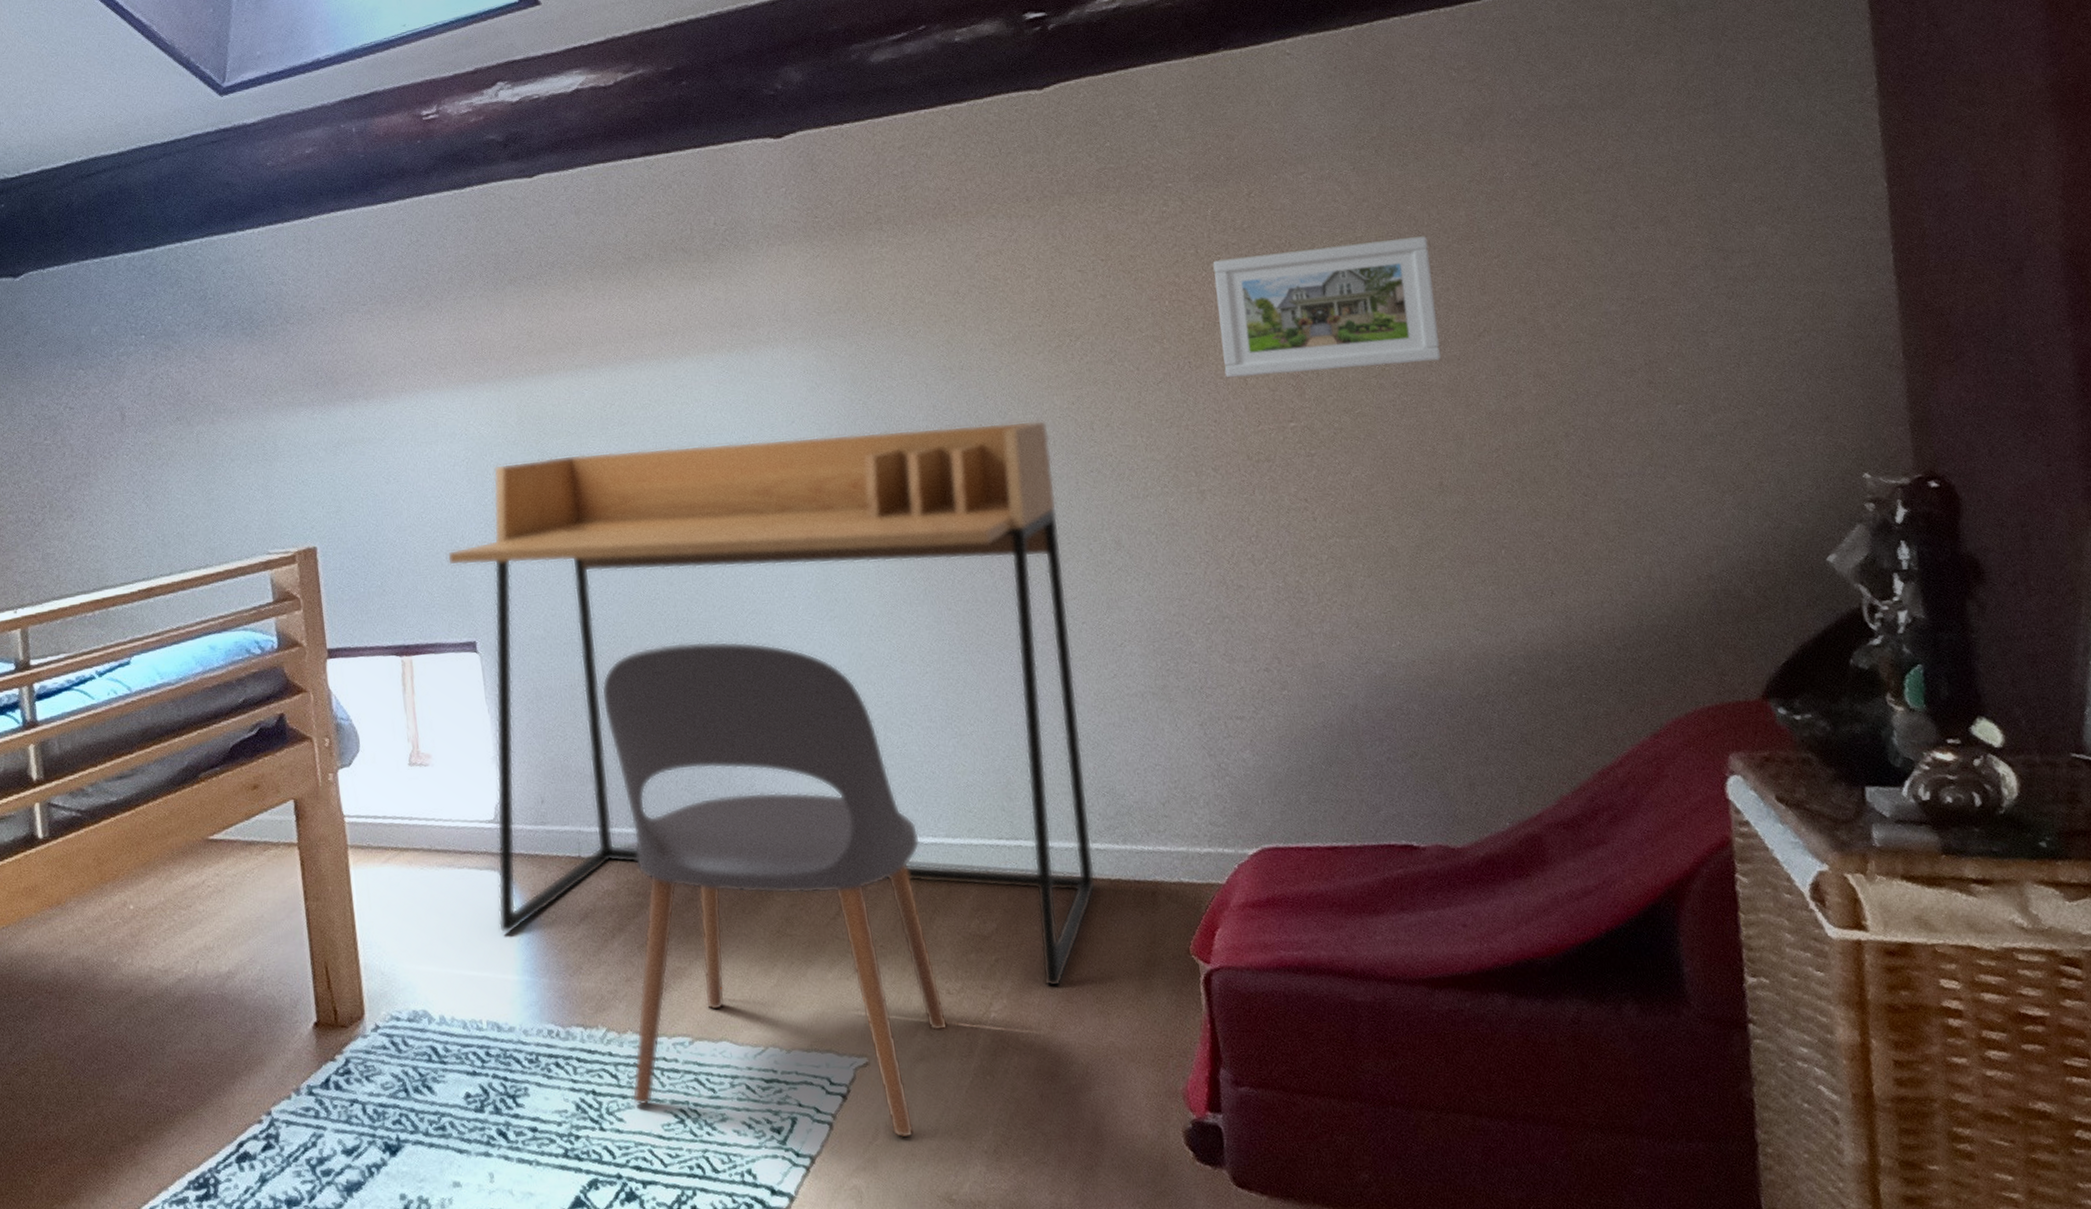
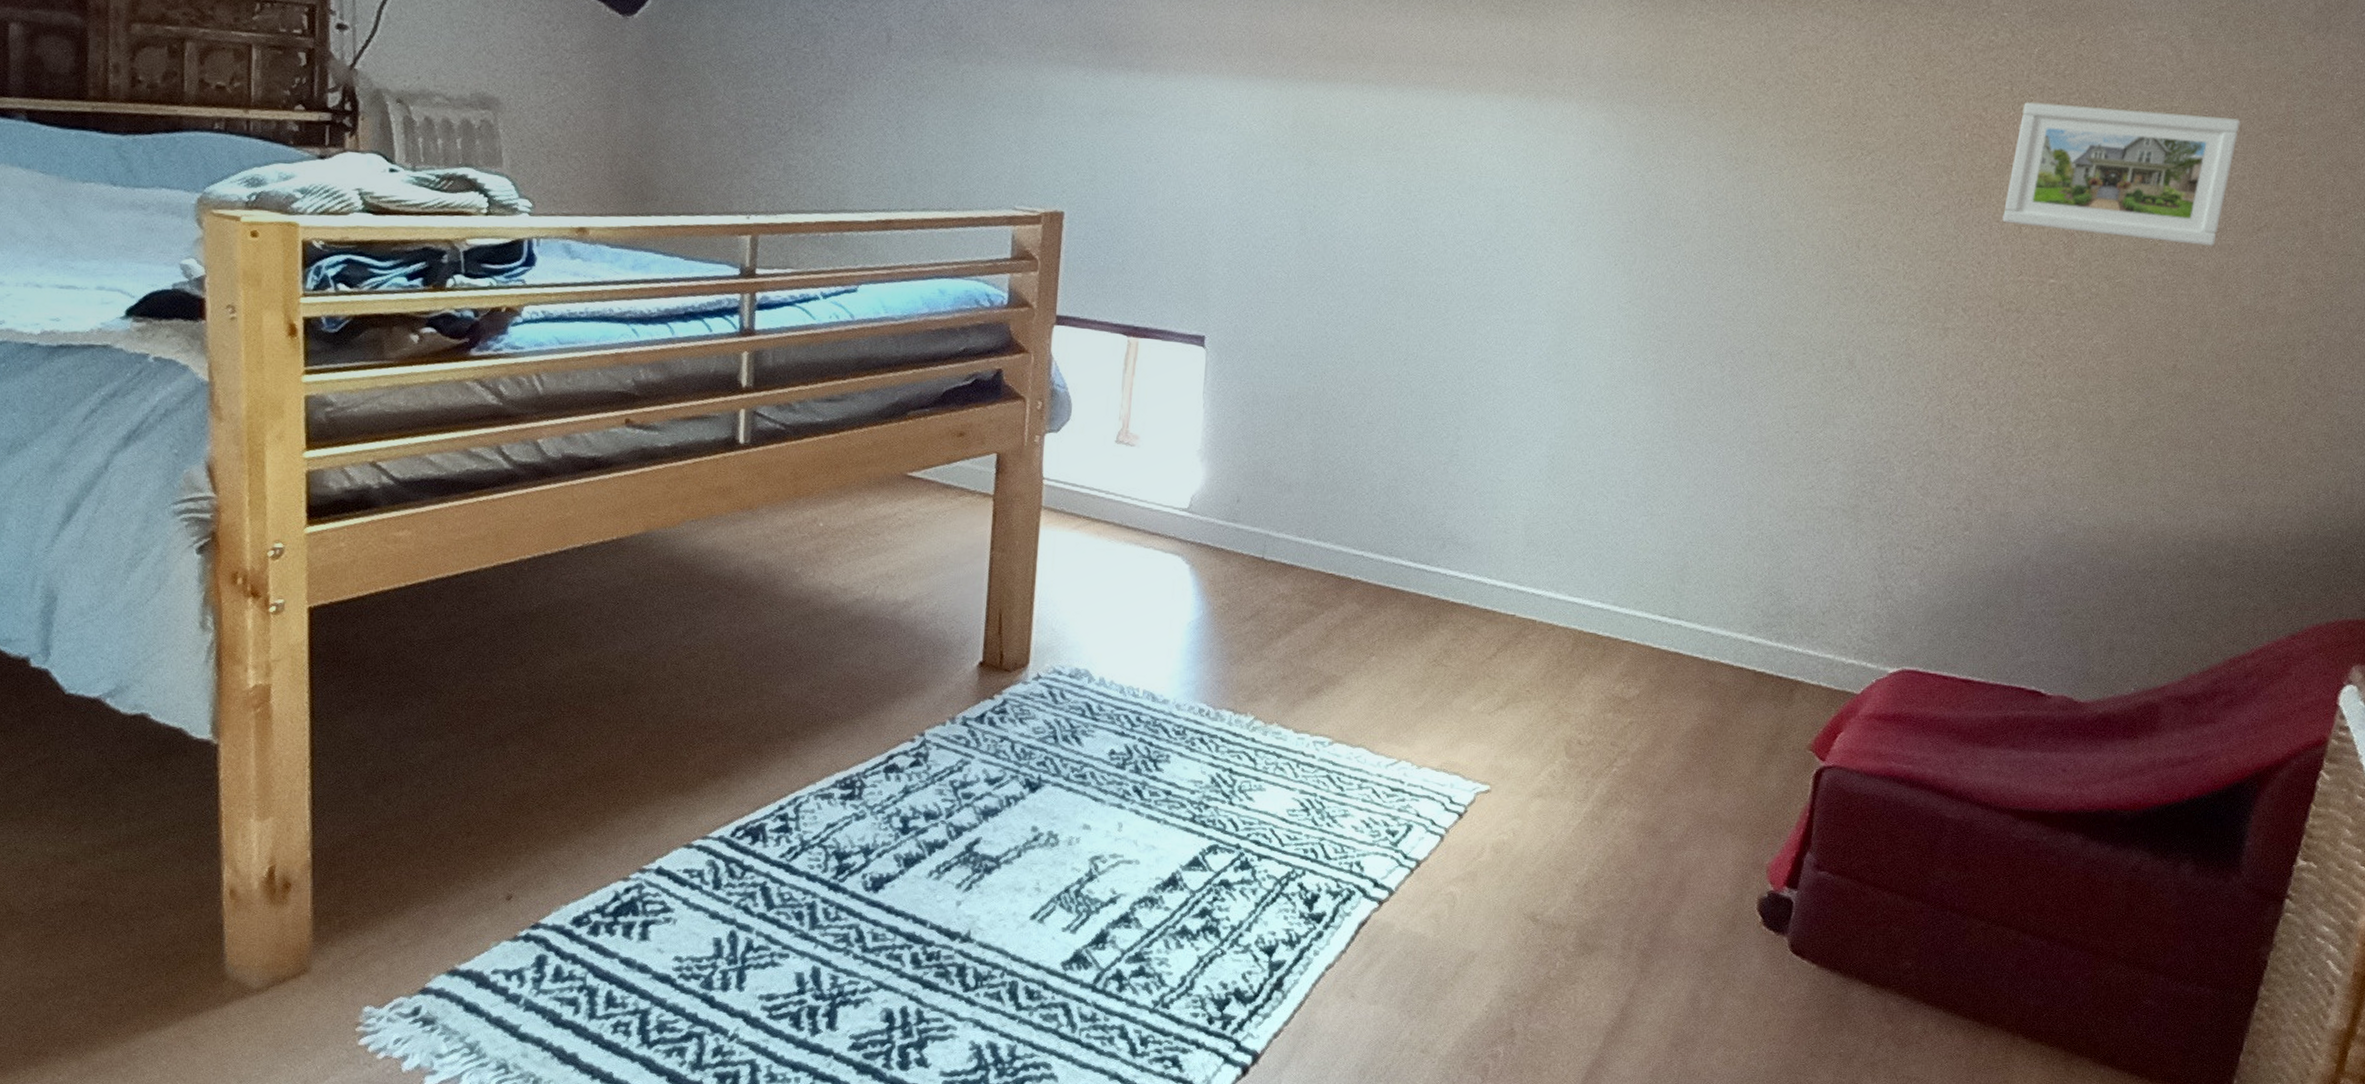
desk: present [447,420,1097,988] -> none [1172,165,1816,756]
chair: present [601,641,949,1139] -> none [1266,374,1589,861]

